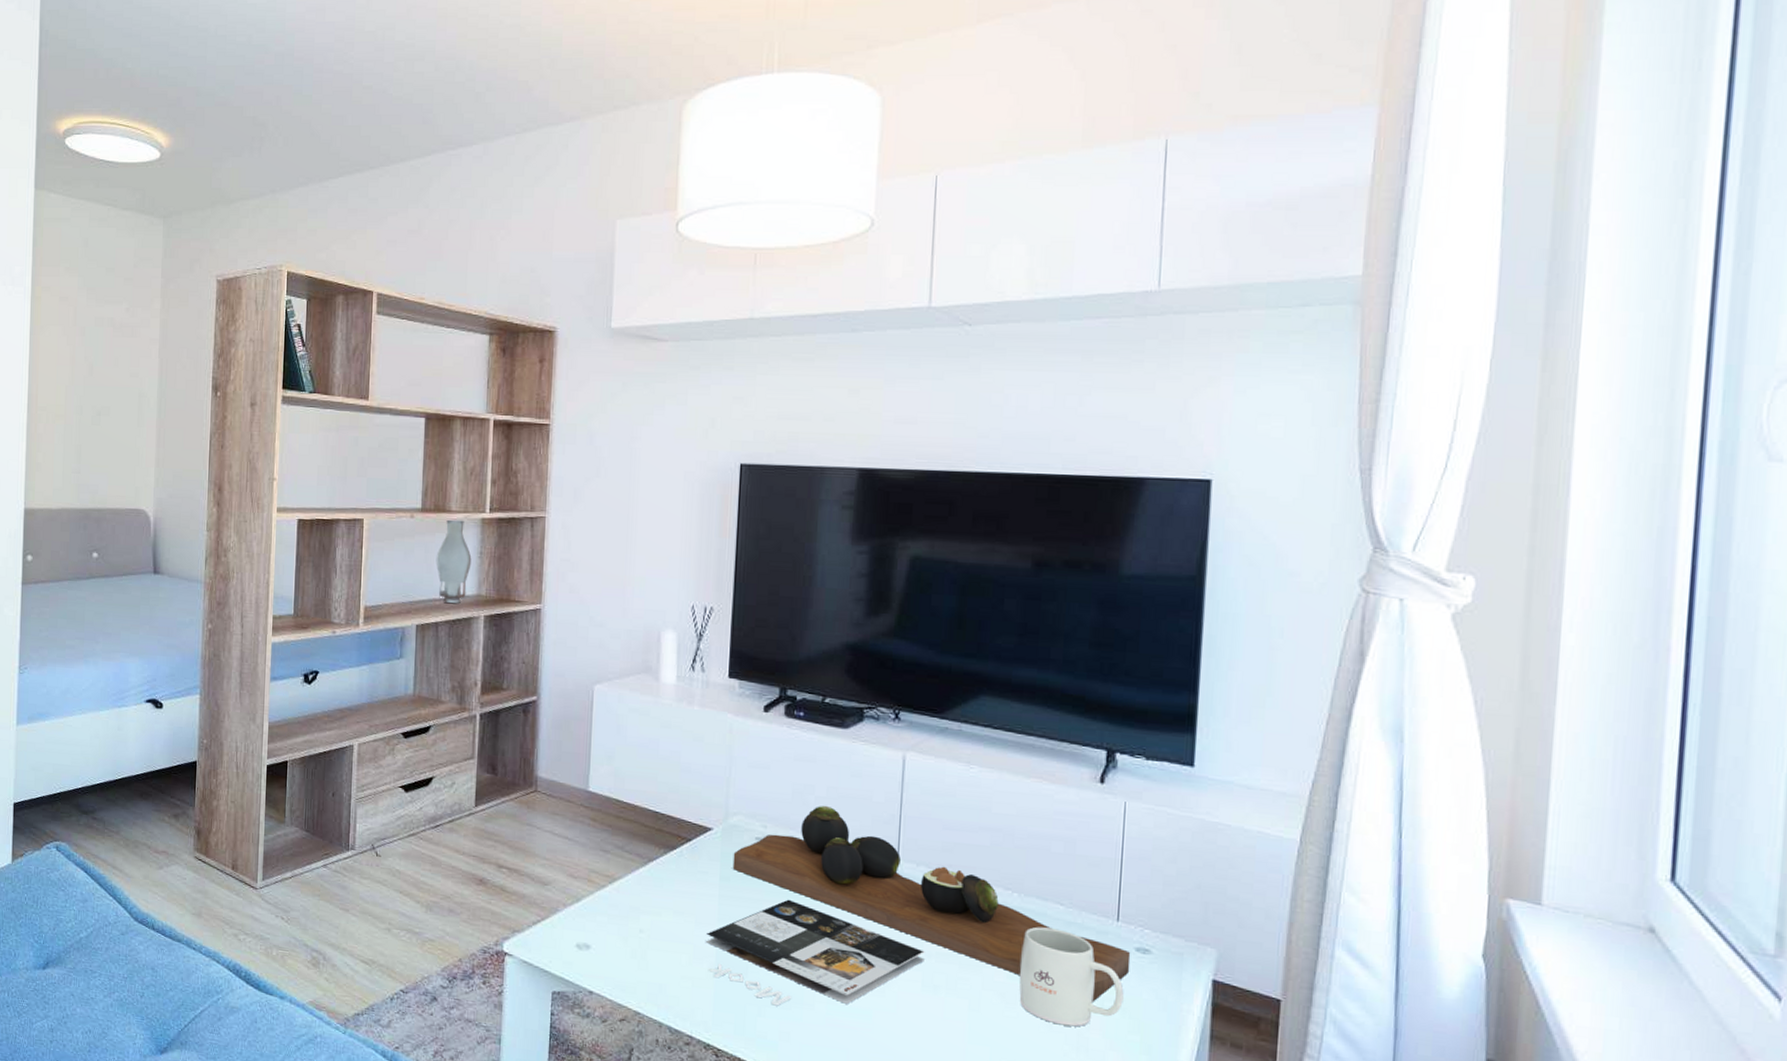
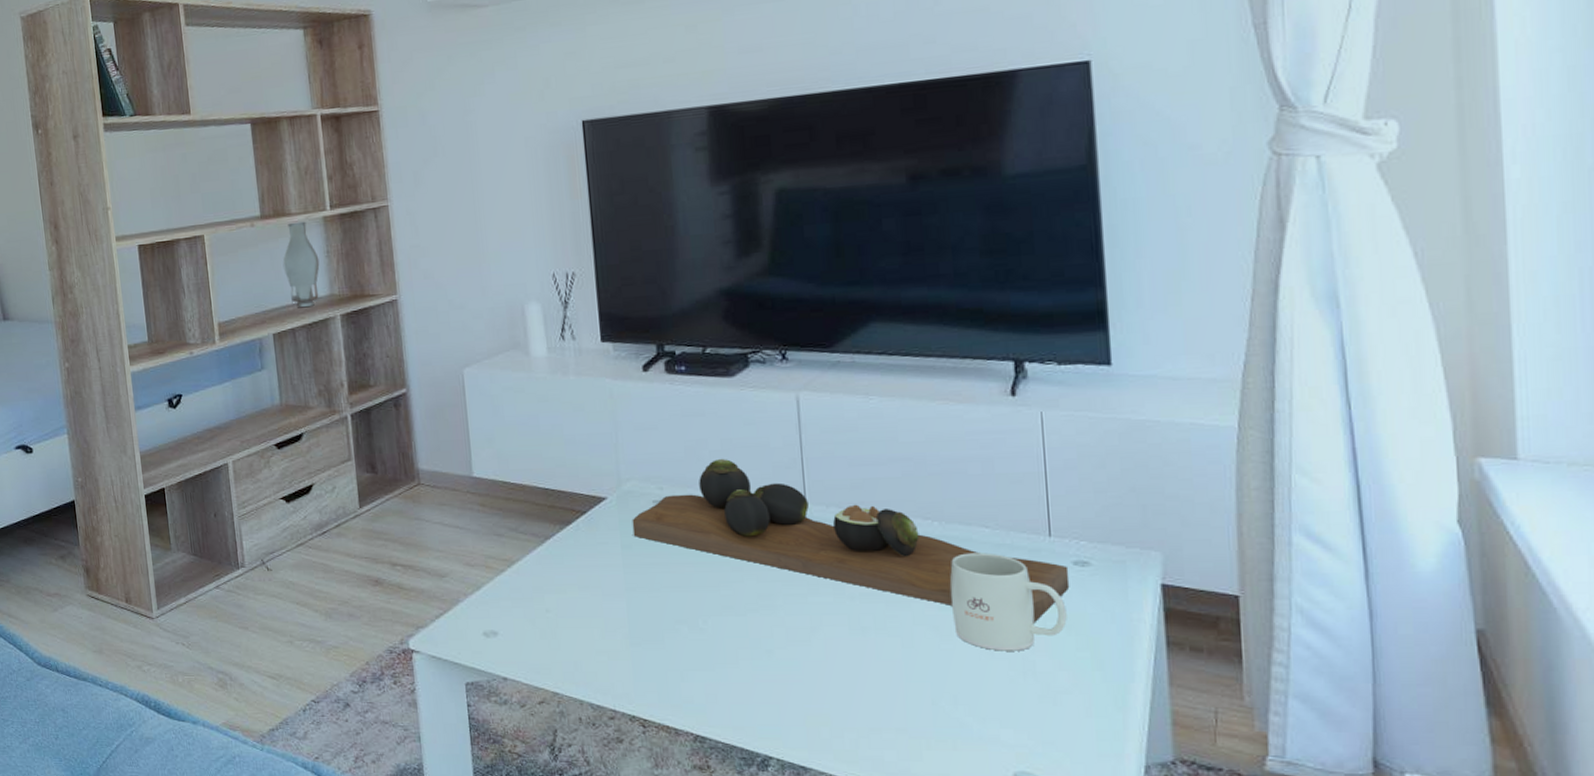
magazine: present [706,899,925,1006] -> none [616,559,848,669]

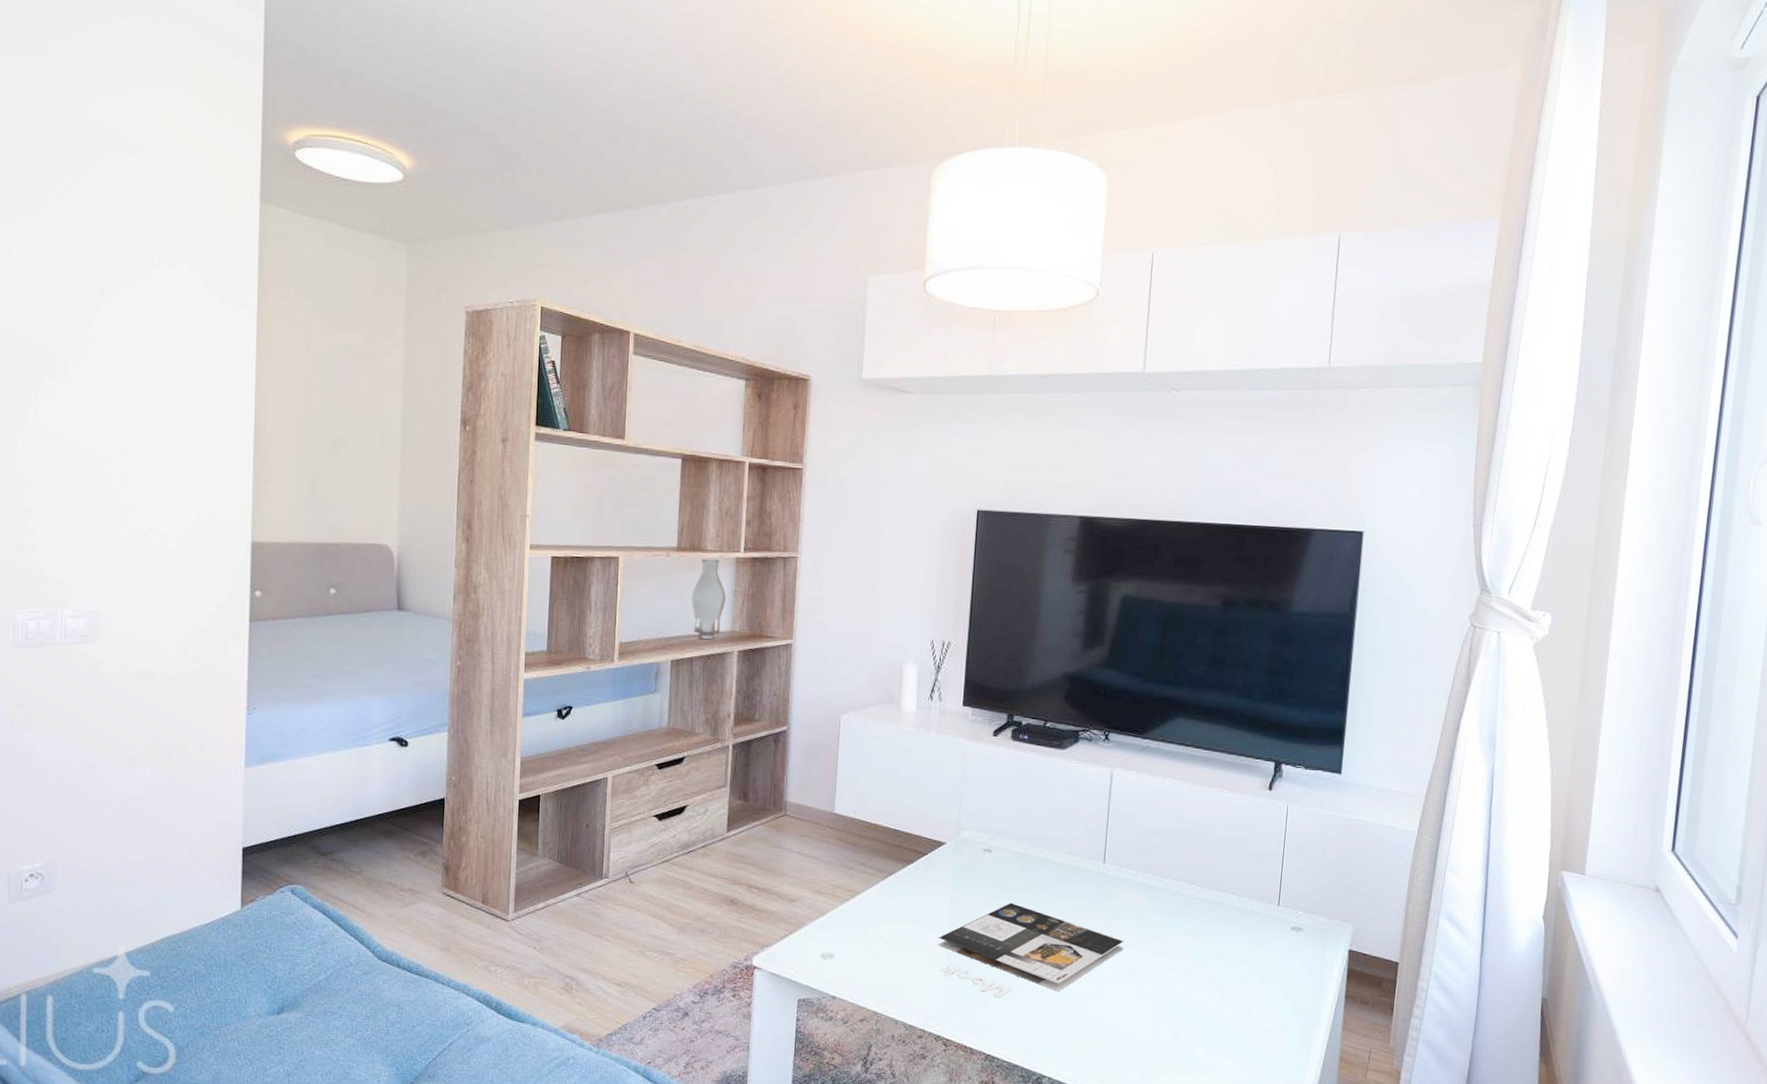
magazine: none [616,559,848,669] -> present [938,902,1124,997]
decorative tray: present [632,458,1070,623] -> none [963,818,1288,975]
mug: present [949,553,1067,651] -> none [1199,914,1281,997]

